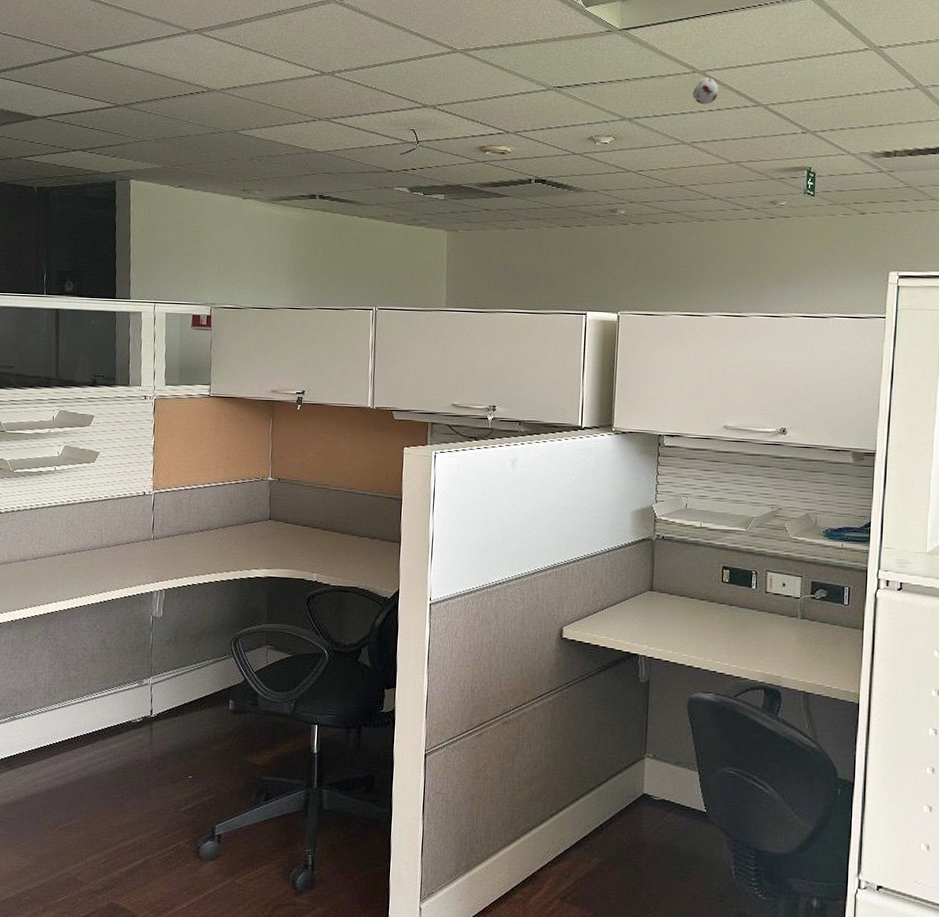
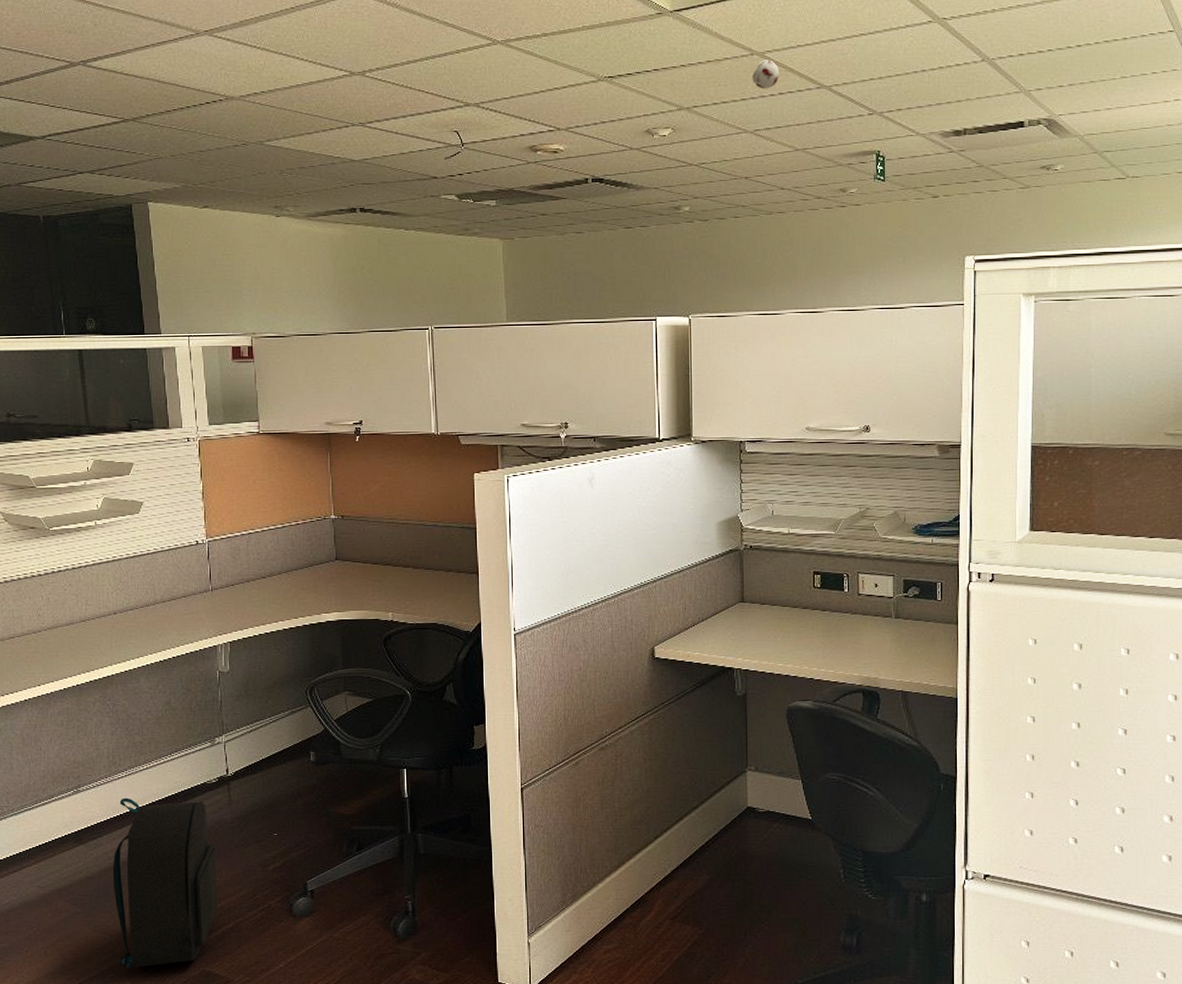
backpack: none [35,728,134,894] -> present [112,797,218,968]

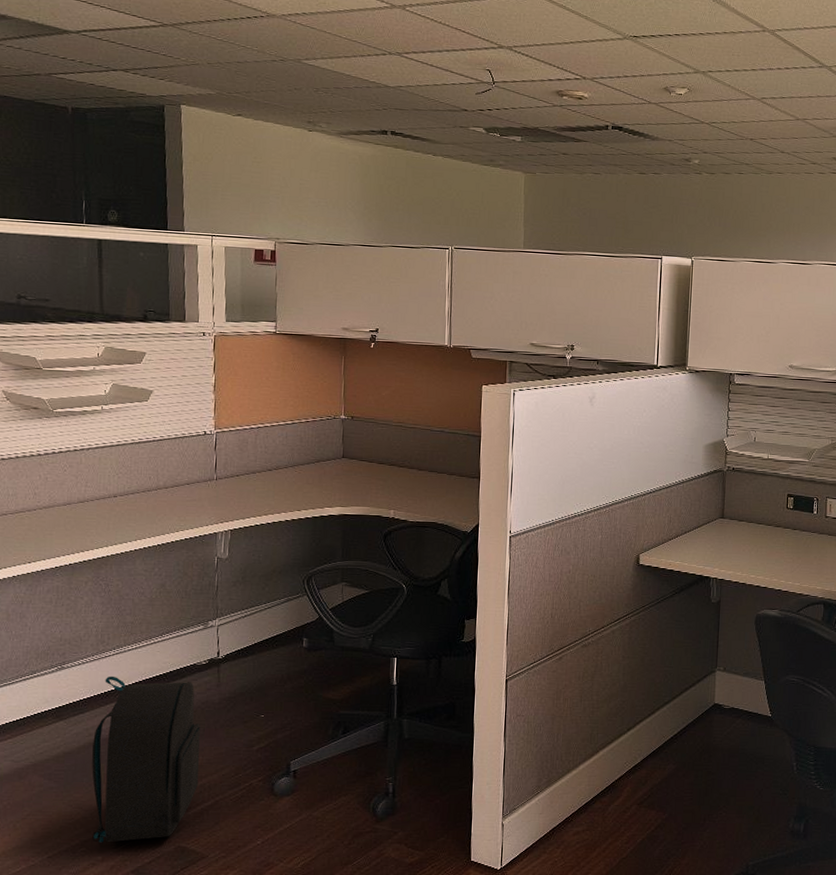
smoke detector: present [751,59,780,89] -> none [762,36,787,63]

